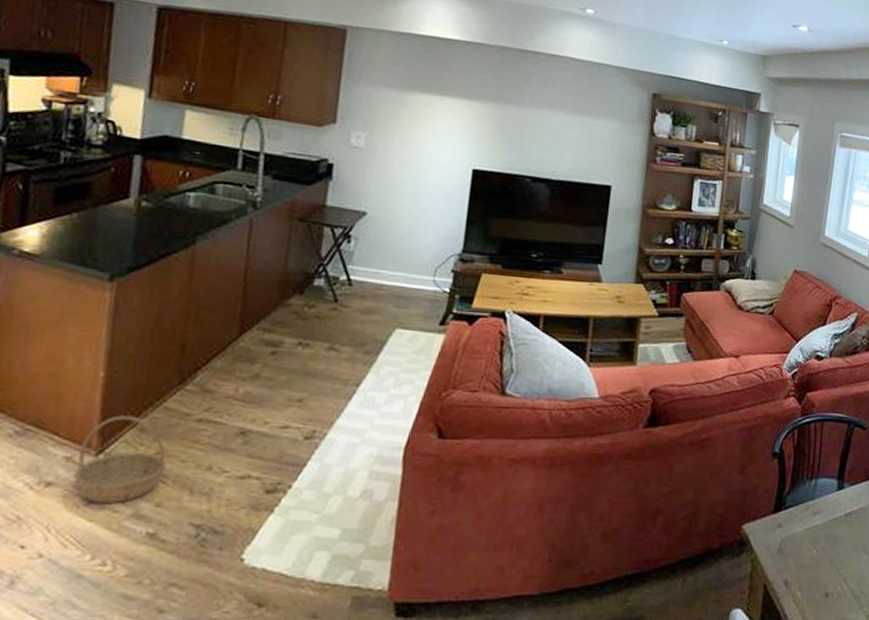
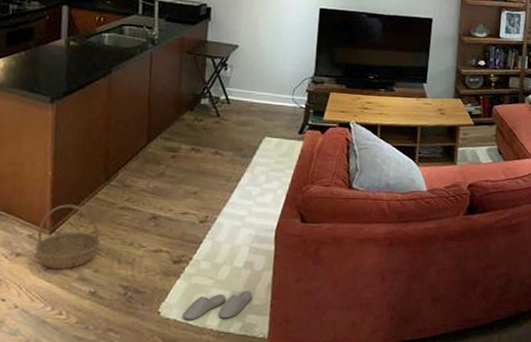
slippers: none [274,528,371,569] -> present [182,290,253,320]

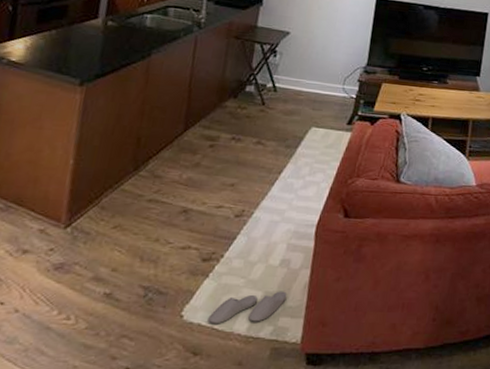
basket: present [35,204,101,270] -> none [46,195,123,269]

